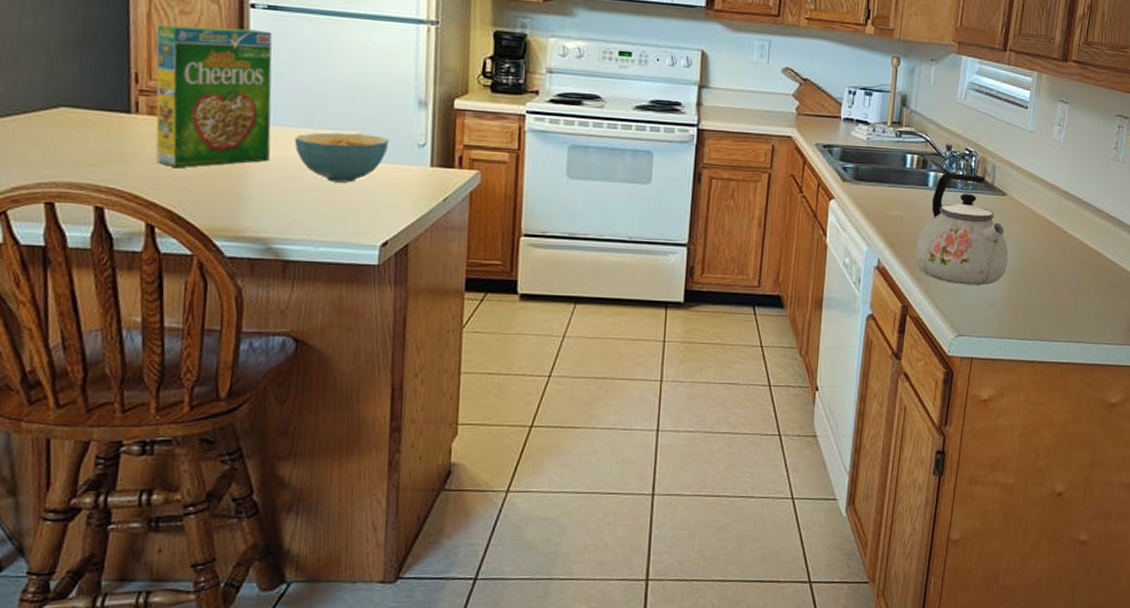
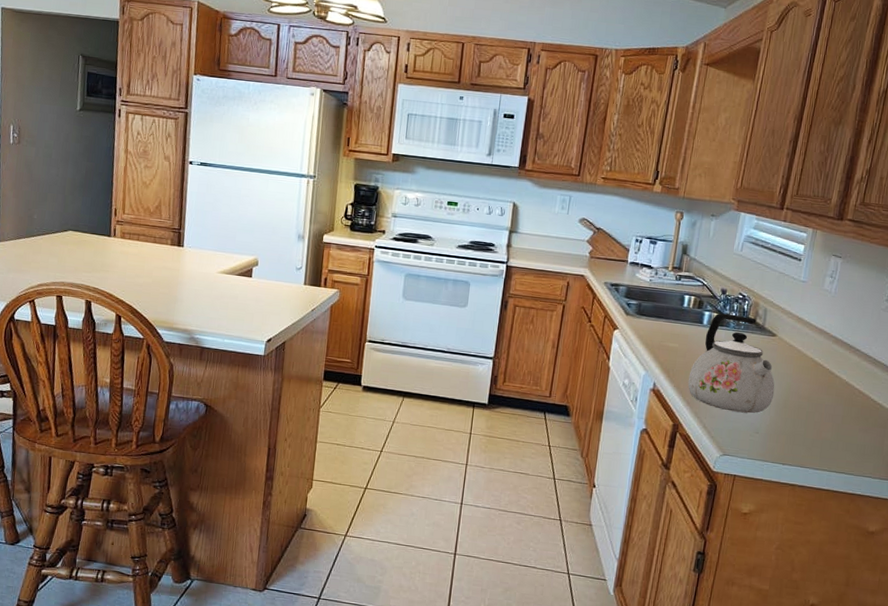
cereal box: present [155,25,272,168] -> none [124,176,203,277]
cereal bowl: present [294,132,389,183] -> none [212,256,276,294]

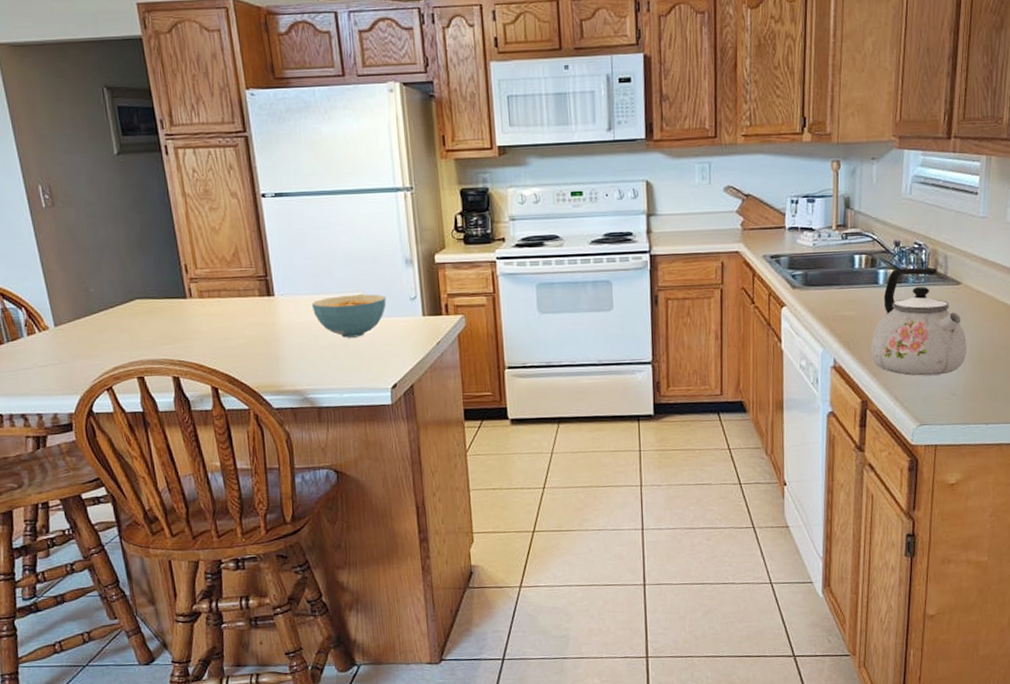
cereal bowl: none [212,256,276,294] -> present [311,294,387,338]

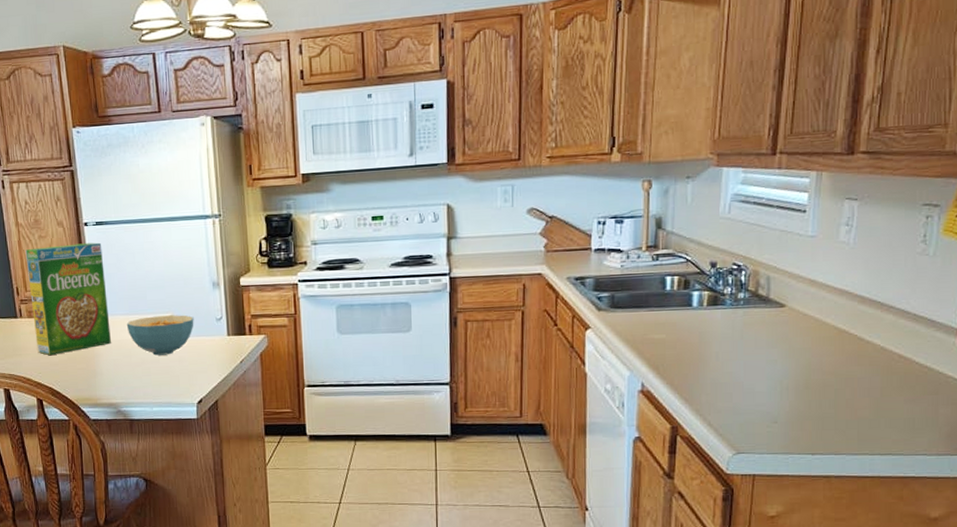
cereal box: none [194,215,295,340] -> present [25,242,111,356]
kettle: present [871,267,967,376] -> none [682,289,791,403]

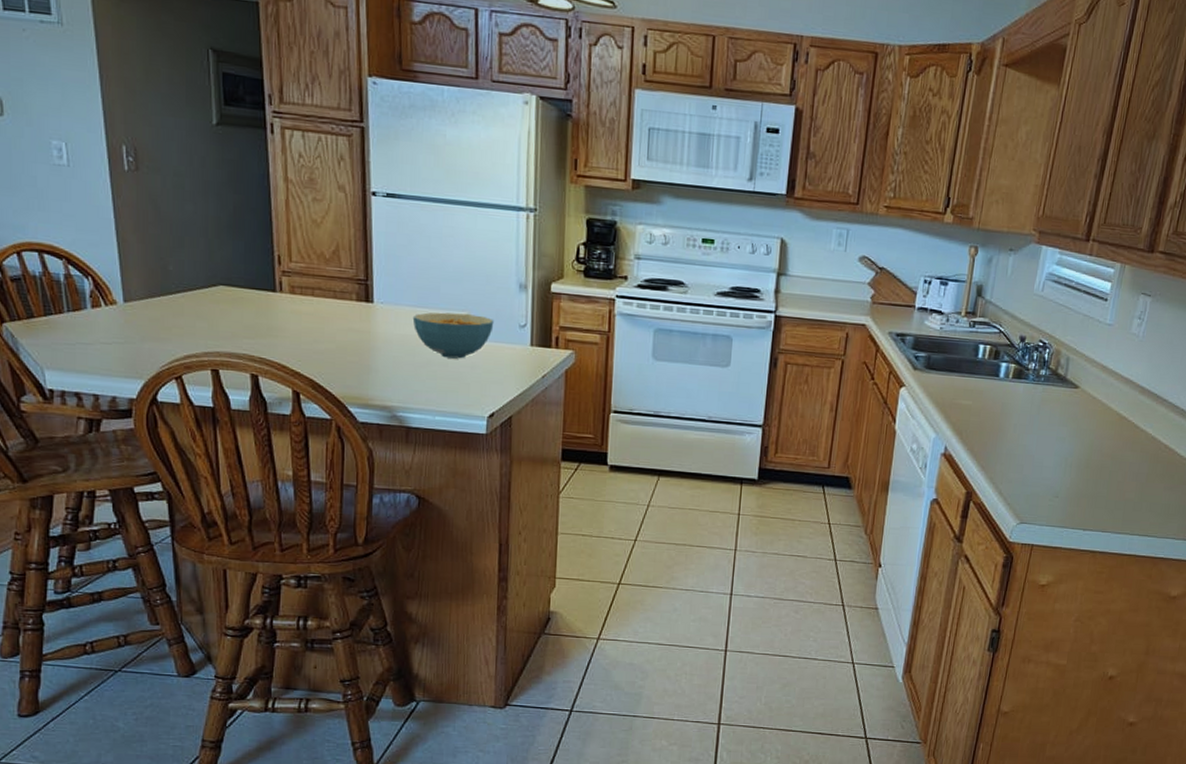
cereal box: present [25,242,111,356] -> none [293,211,393,342]

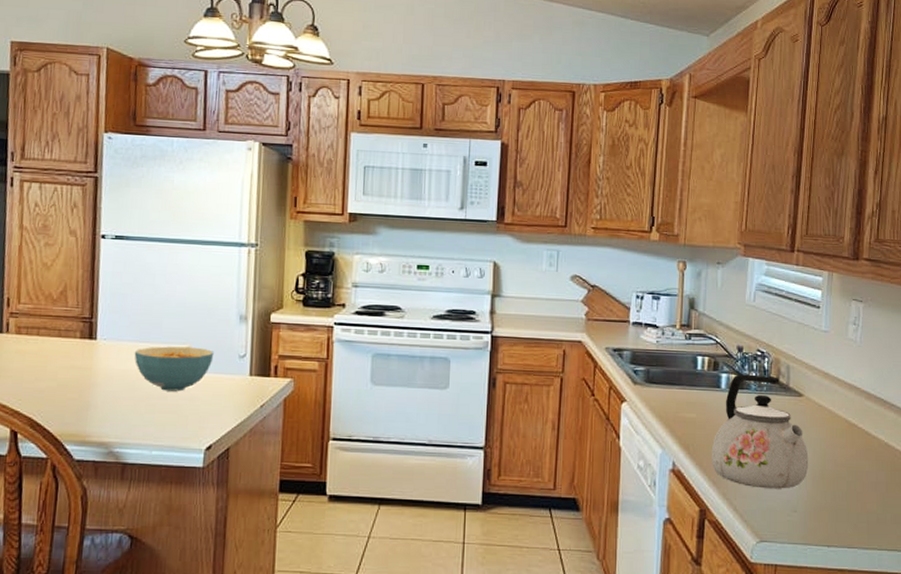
kettle: none [982,364,1077,476] -> present [711,374,809,489]

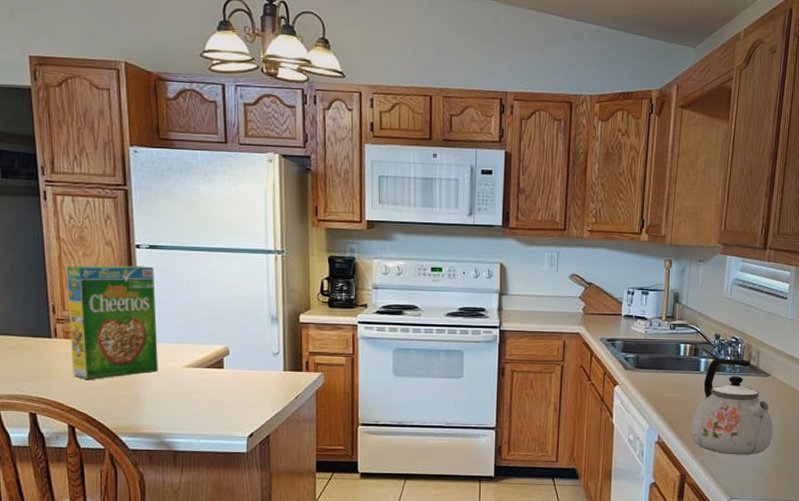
cereal box: none [21,256,119,381] -> present [66,265,158,380]
cereal bowl: present [134,346,214,392] -> none [176,346,250,387]

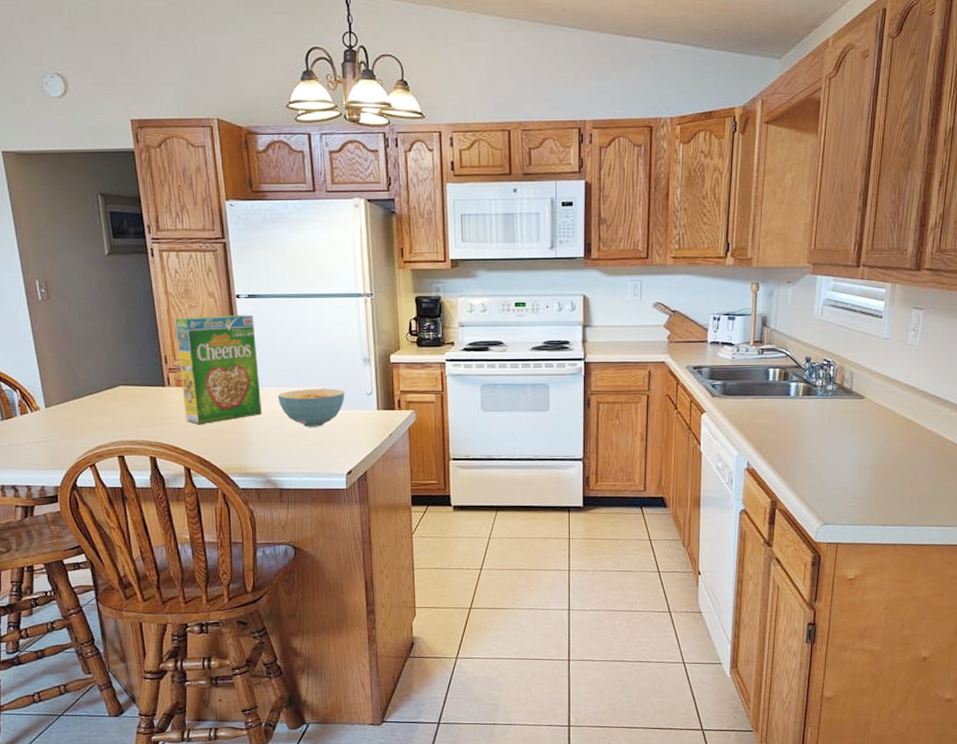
cereal bowl: none [176,346,250,387] -> present [277,388,345,427]
kettle: present [691,358,773,455] -> none [781,382,868,480]

